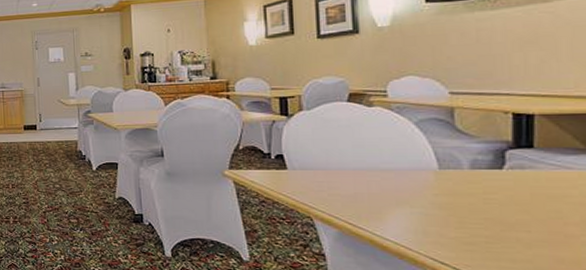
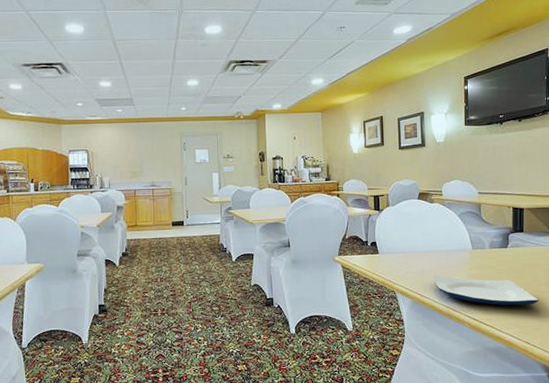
plate: none [373,199,564,252] -> present [433,274,539,306]

